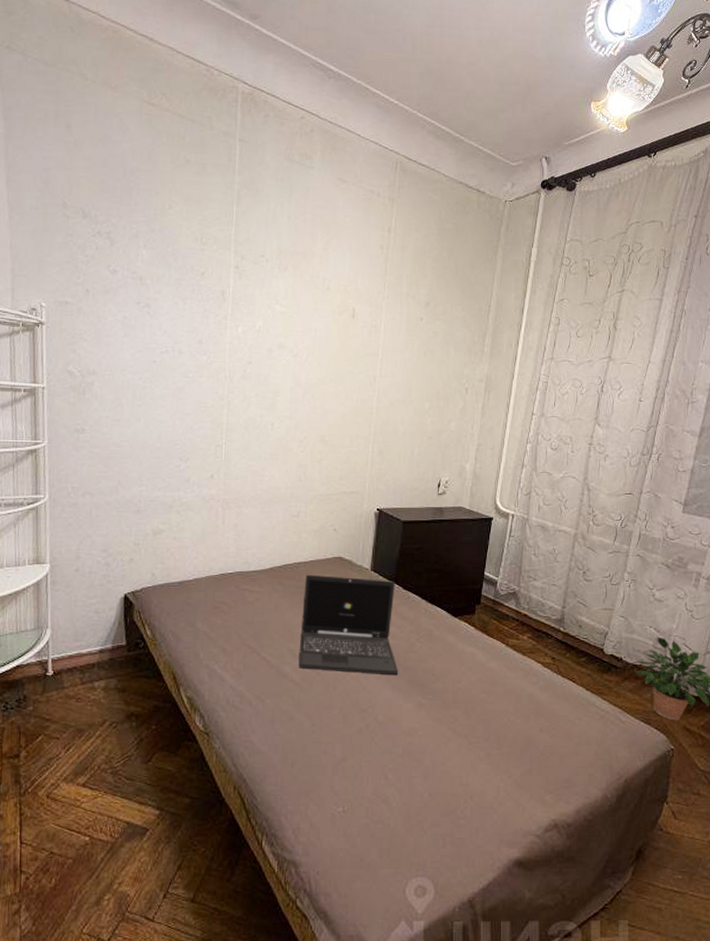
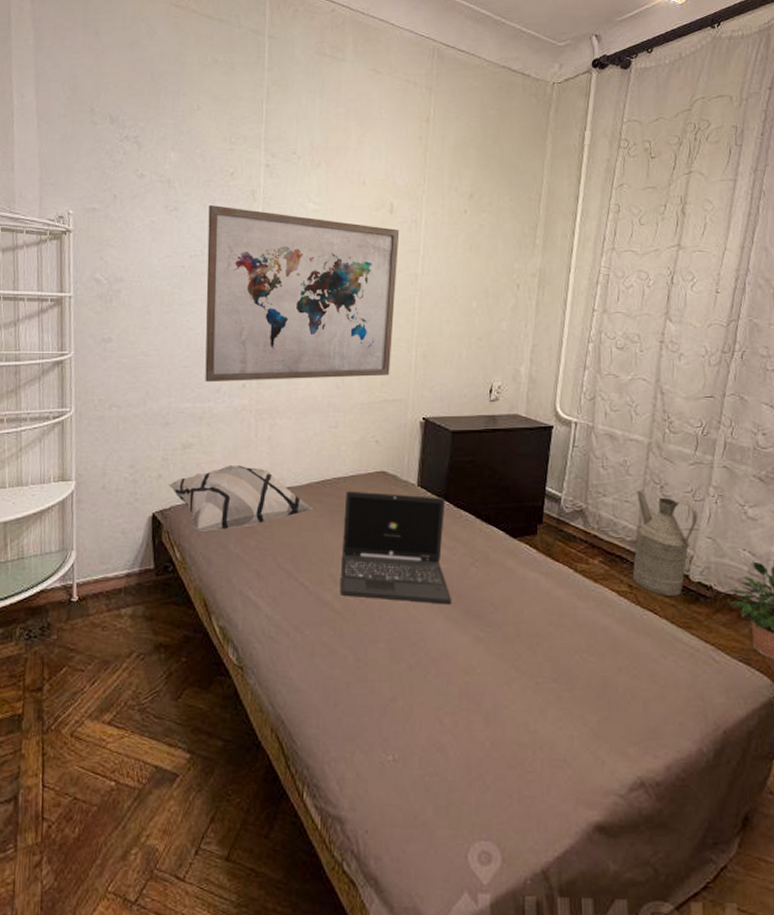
decorative pillow: none [140,550,275,611] -> present [169,464,313,531]
wall art: none [175,303,360,473] -> present [205,205,400,383]
watering can: none [555,575,614,667] -> present [632,490,698,596]

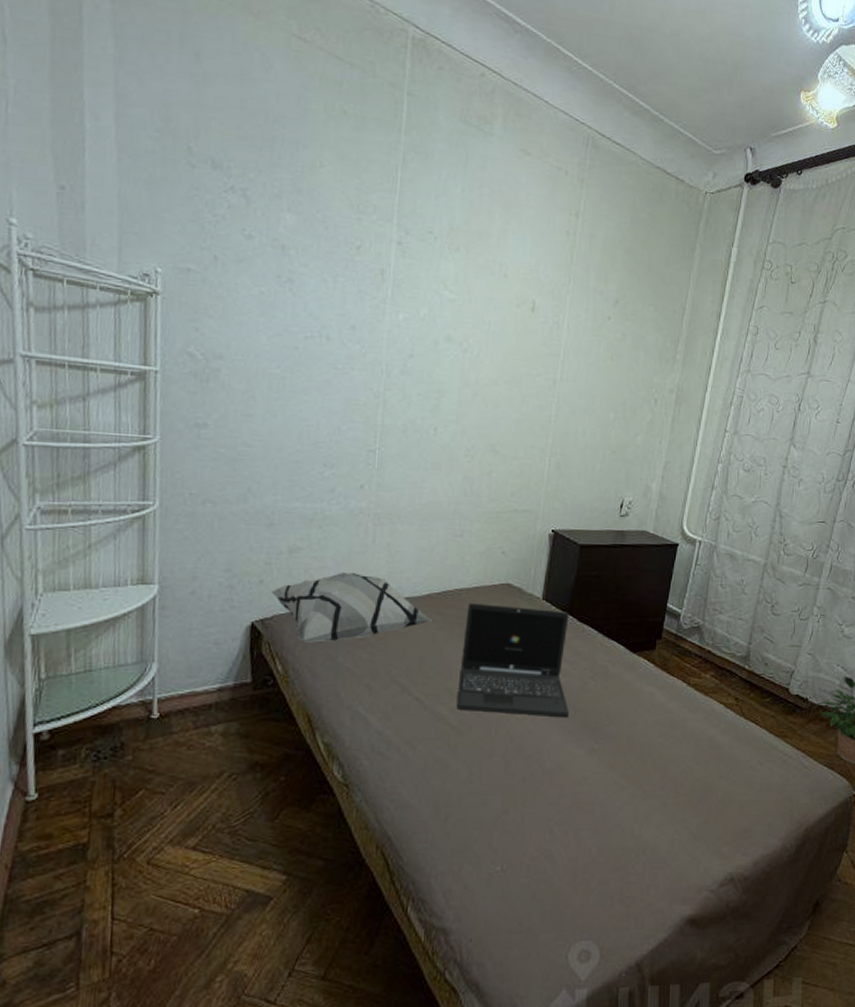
wall art: present [205,205,400,383] -> none [318,281,540,485]
watering can: present [632,490,698,596] -> none [739,608,802,708]

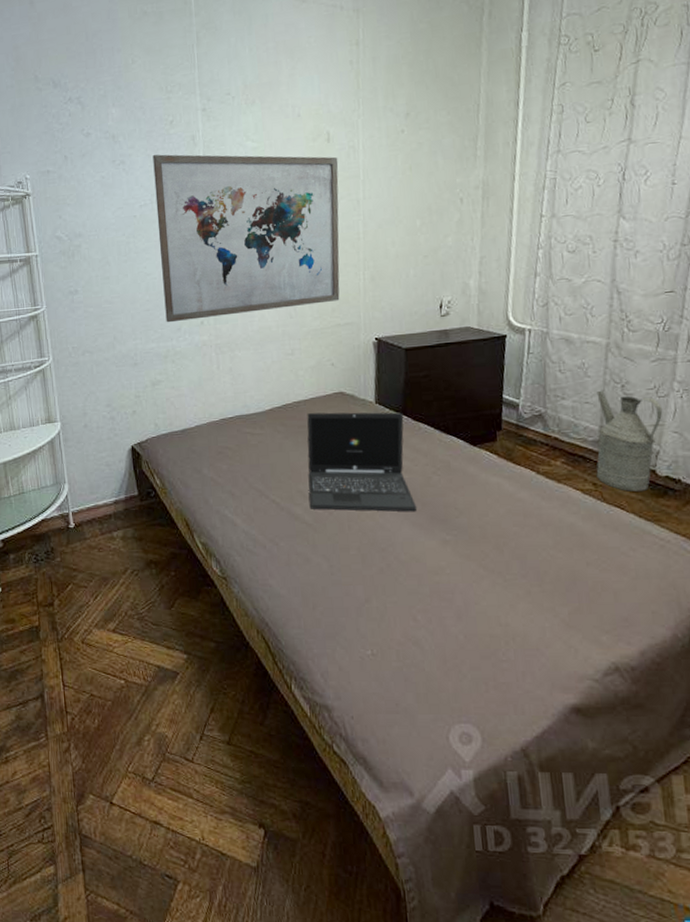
decorative pillow: present [271,572,432,643] -> none [143,396,277,459]
wall art: none [318,281,540,485] -> present [153,154,340,323]
watering can: none [739,608,802,708] -> present [596,390,663,492]

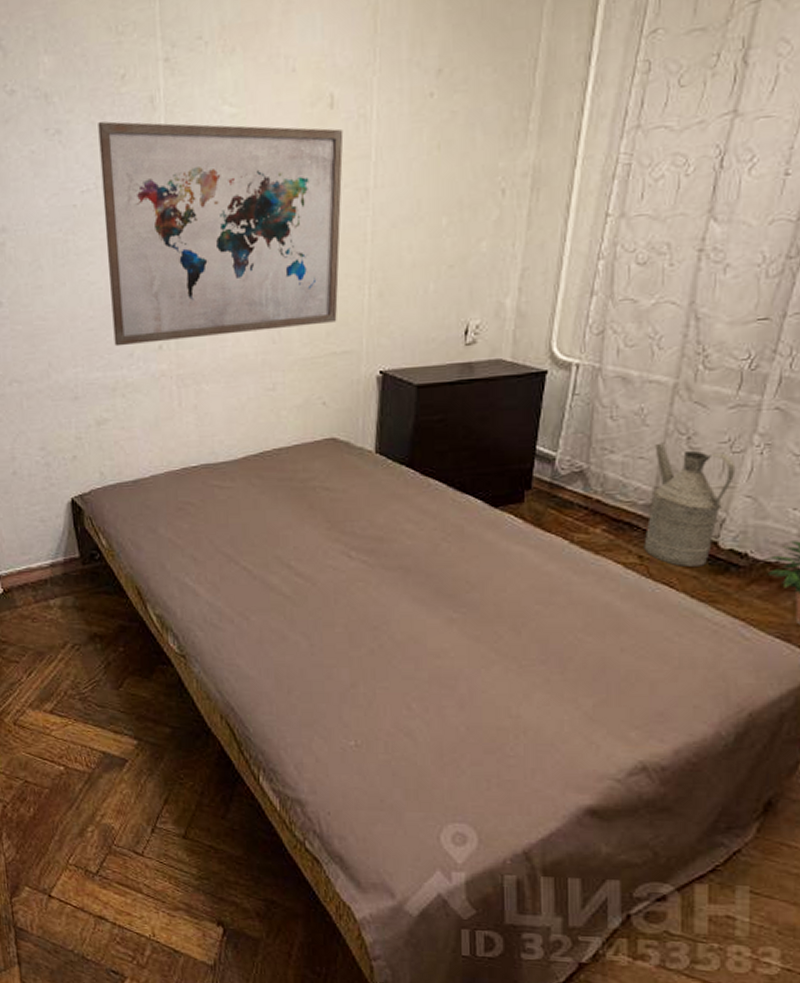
laptop: present [307,412,417,512] -> none [288,462,420,585]

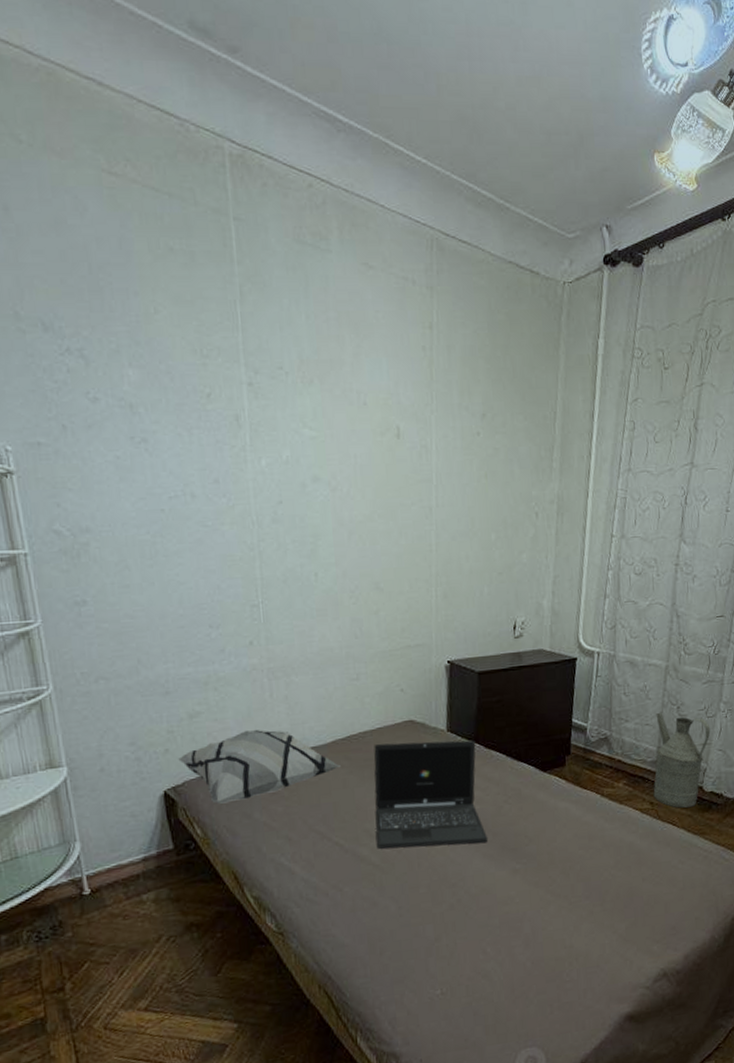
decorative pillow: none [85,439,252,516] -> present [178,729,341,804]
wall art: present [98,121,344,347] -> none [184,434,410,643]
laptop: none [288,462,420,585] -> present [373,740,488,849]

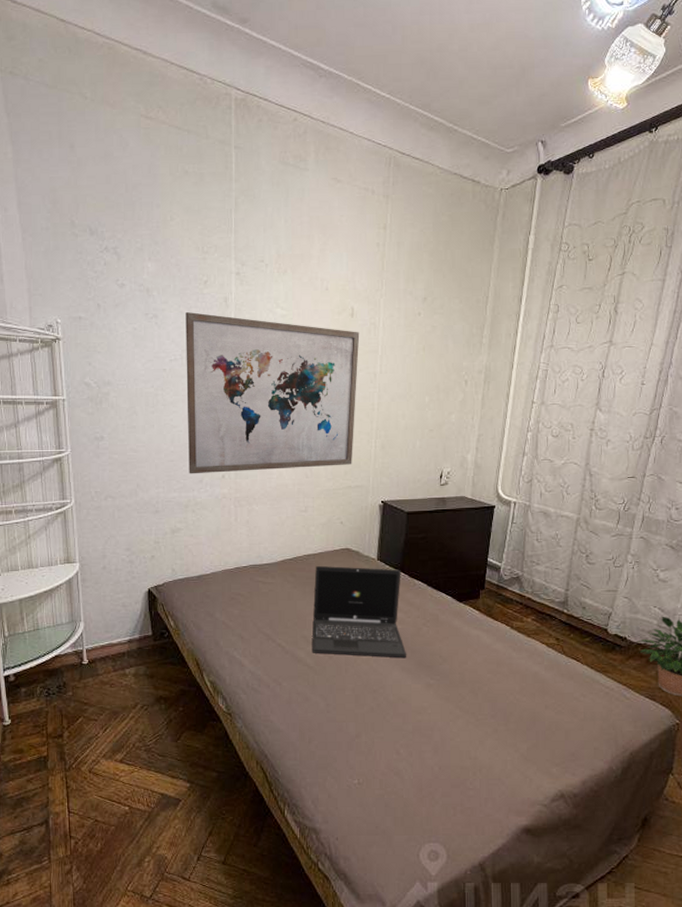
decorative pillow: present [178,729,341,804] -> none [161,545,287,603]
wall art: none [184,434,410,643] -> present [185,312,360,474]
watering can: present [653,712,711,808] -> none [559,558,617,646]

